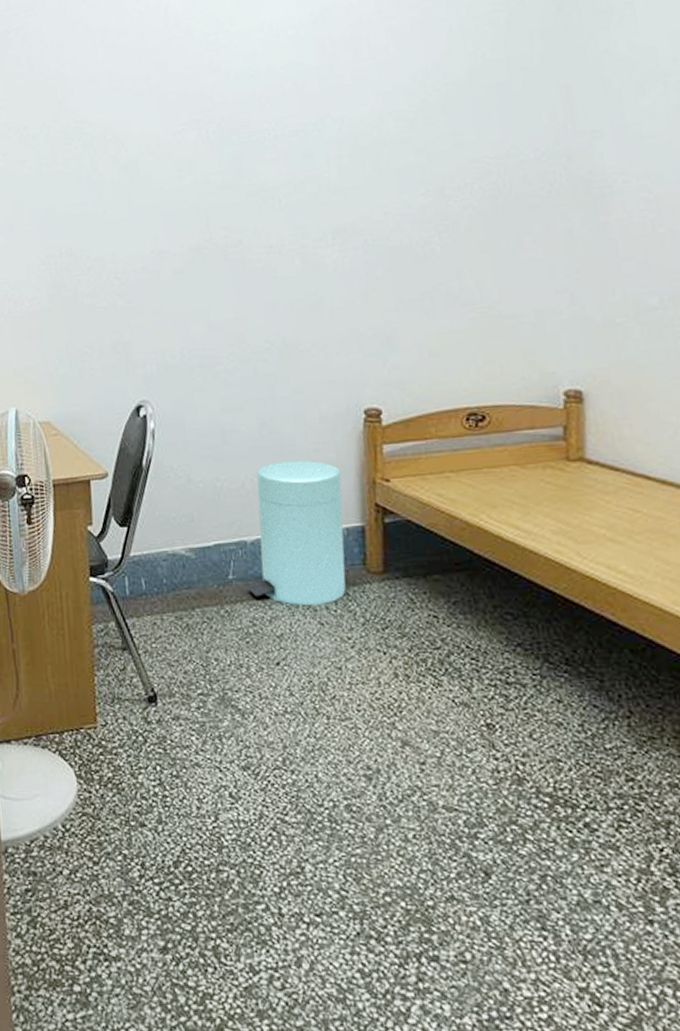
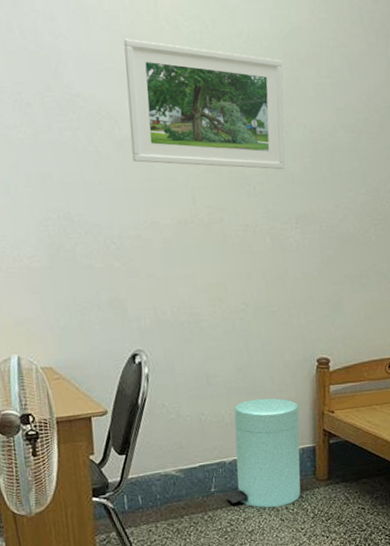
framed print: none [131,47,318,186] -> present [124,39,285,170]

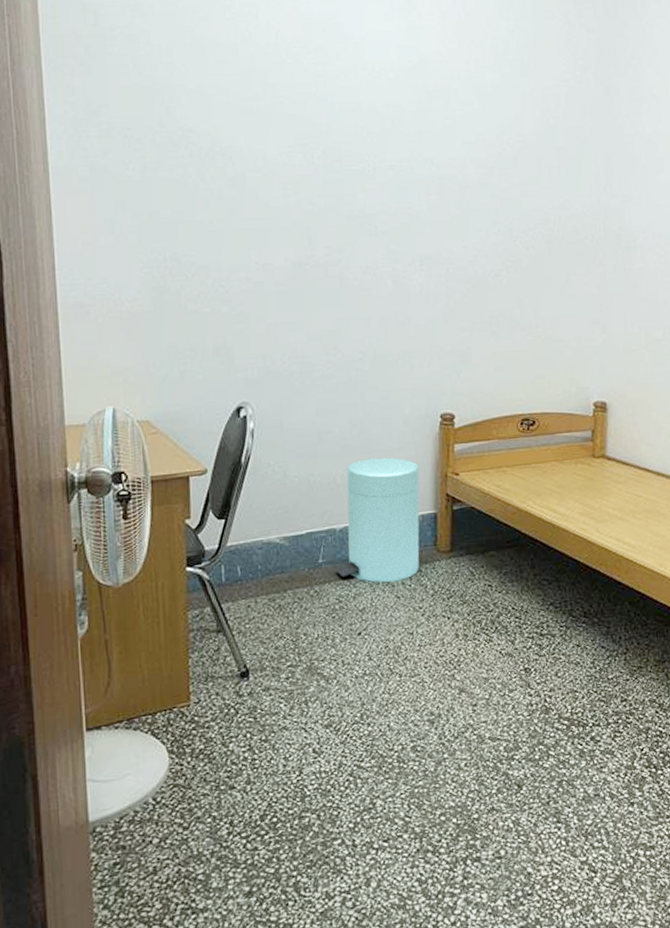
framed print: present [124,39,285,170] -> none [241,72,410,208]

